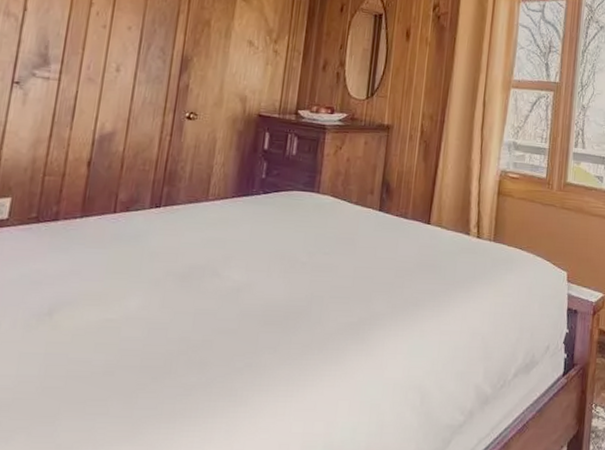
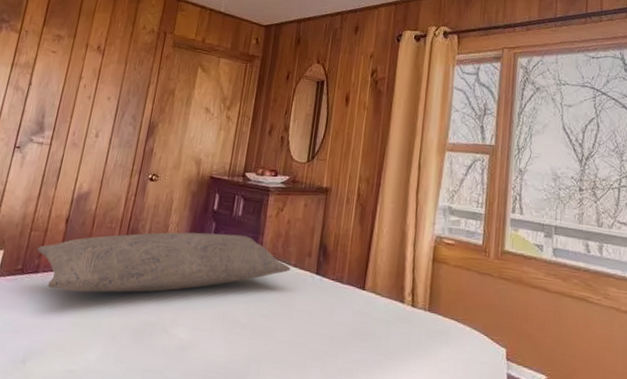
pillow: none [54,172,352,239] -> present [37,232,291,293]

